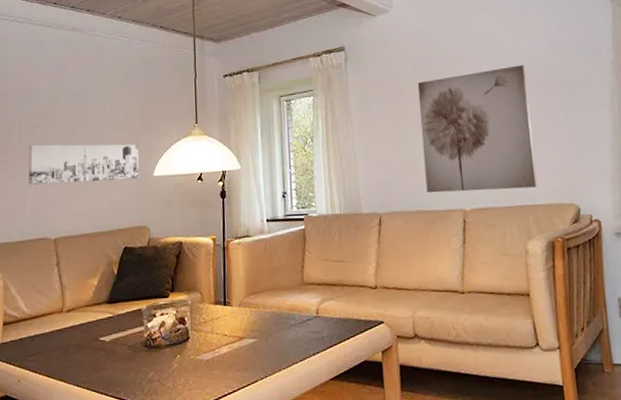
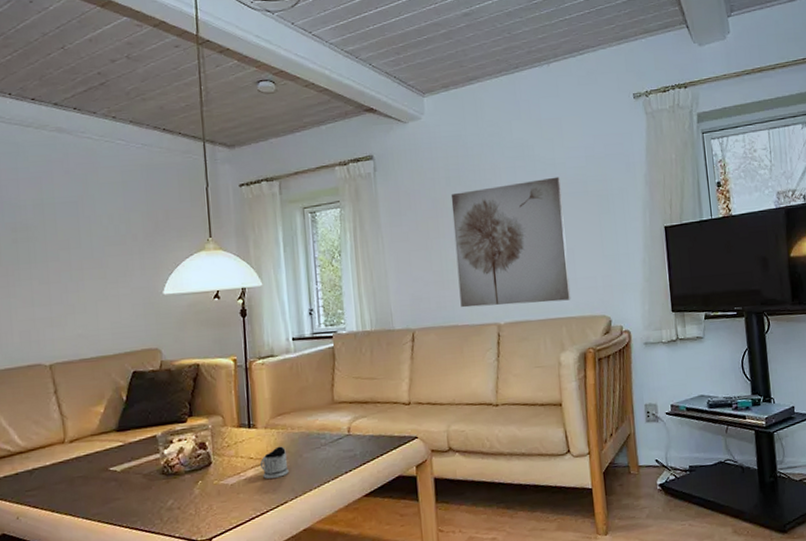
wall art: present [28,144,139,185] -> none [11,260,147,307]
tea glass holder: none [234,324,260,356] -> present [260,446,289,479]

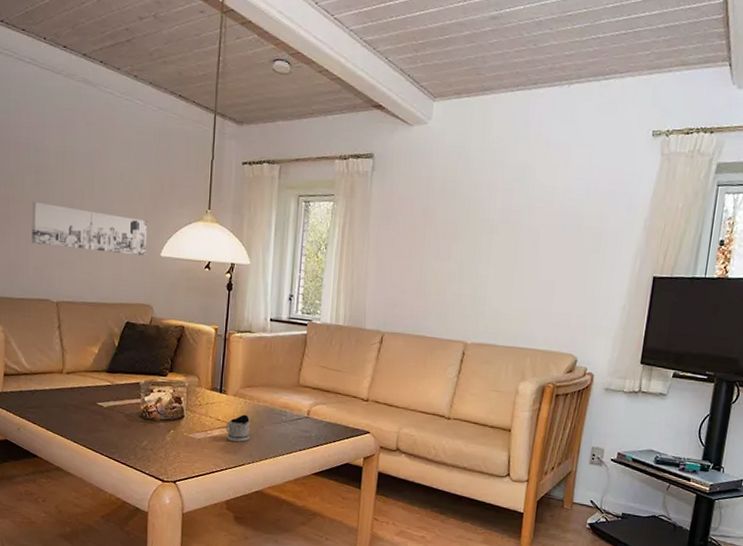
wall art: none [11,260,147,307] -> present [31,201,148,256]
wall art: present [451,176,571,308] -> none [432,205,556,333]

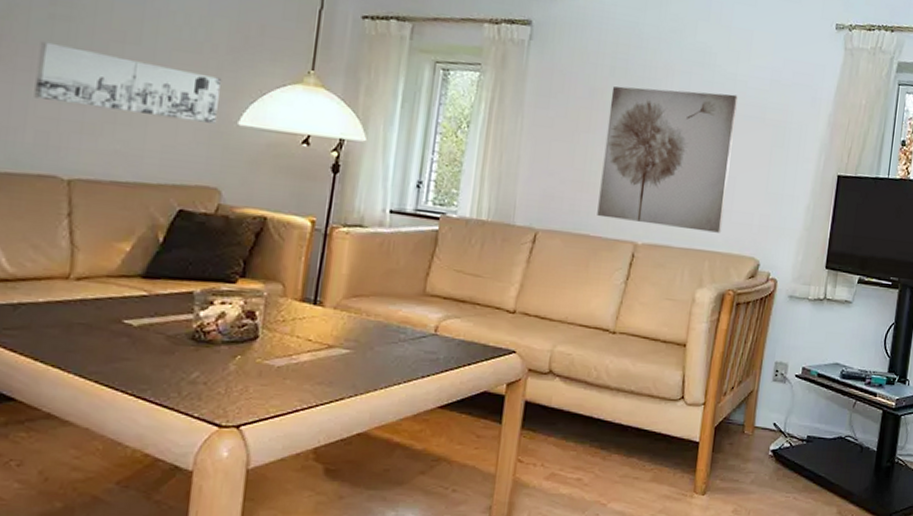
tea glass holder: present [226,414,250,442] -> none [319,332,355,369]
wall art: none [432,205,556,333] -> present [597,86,738,233]

